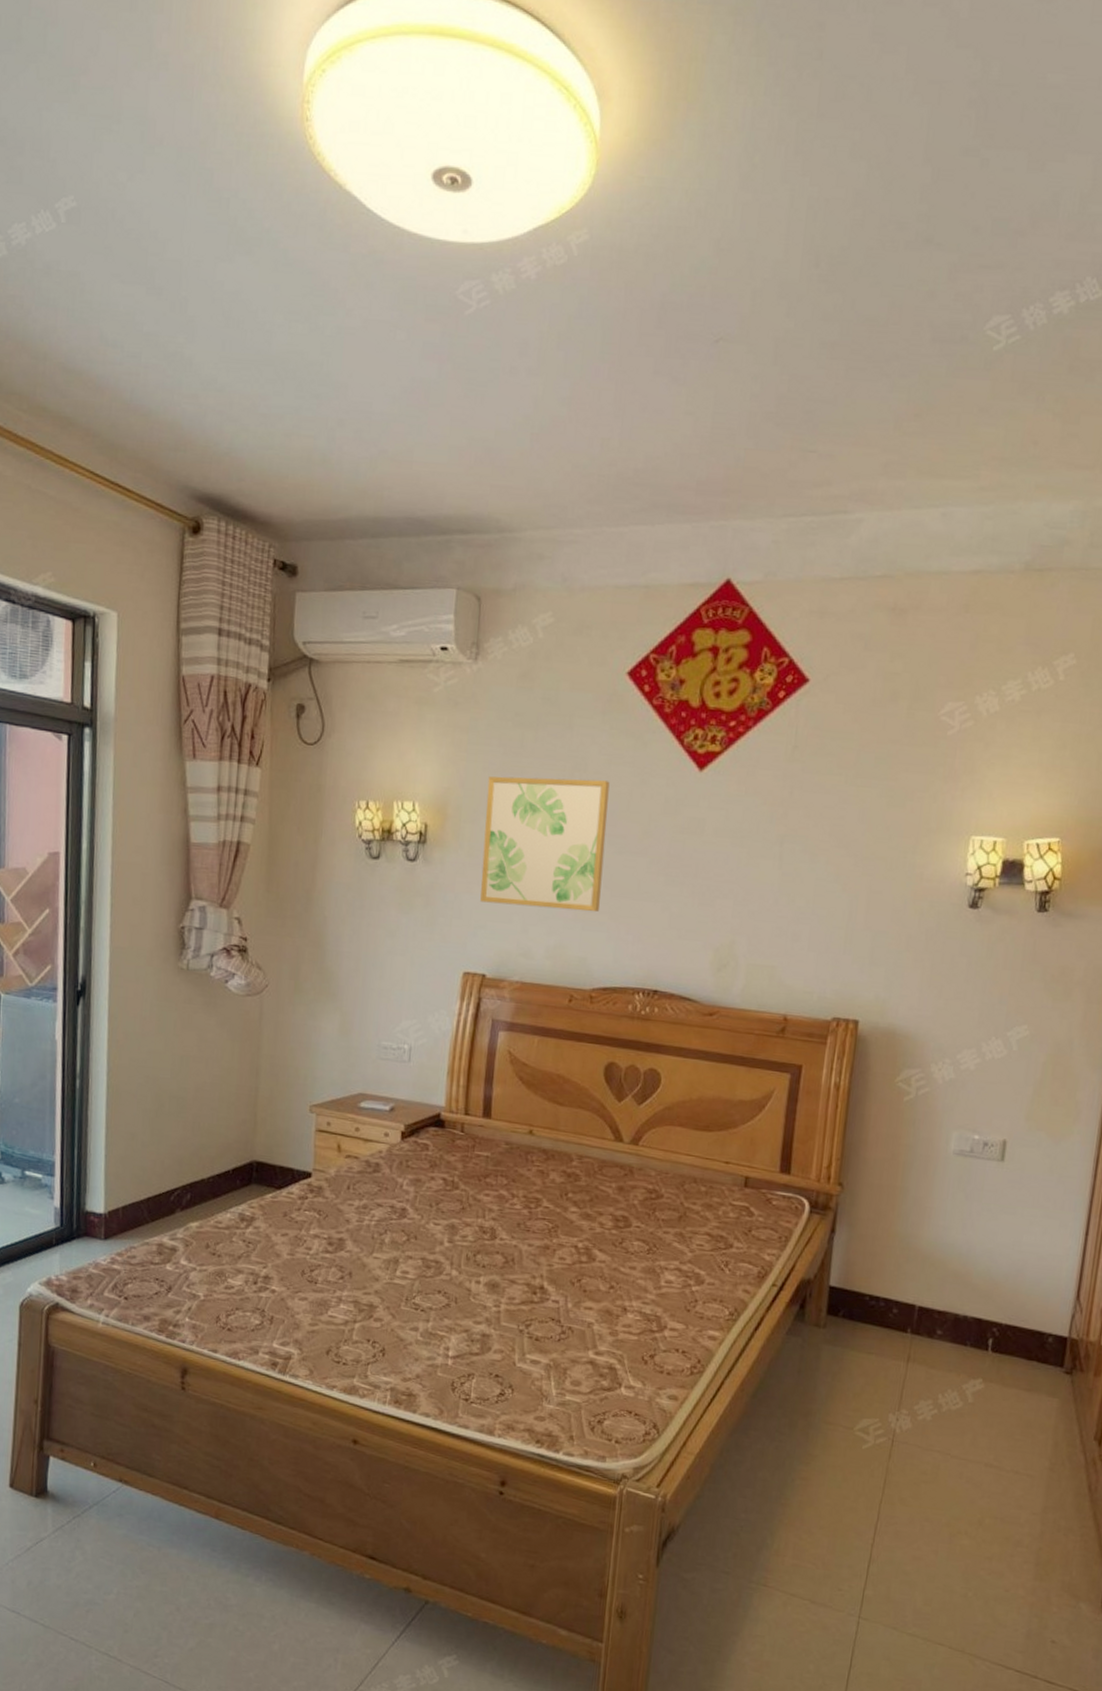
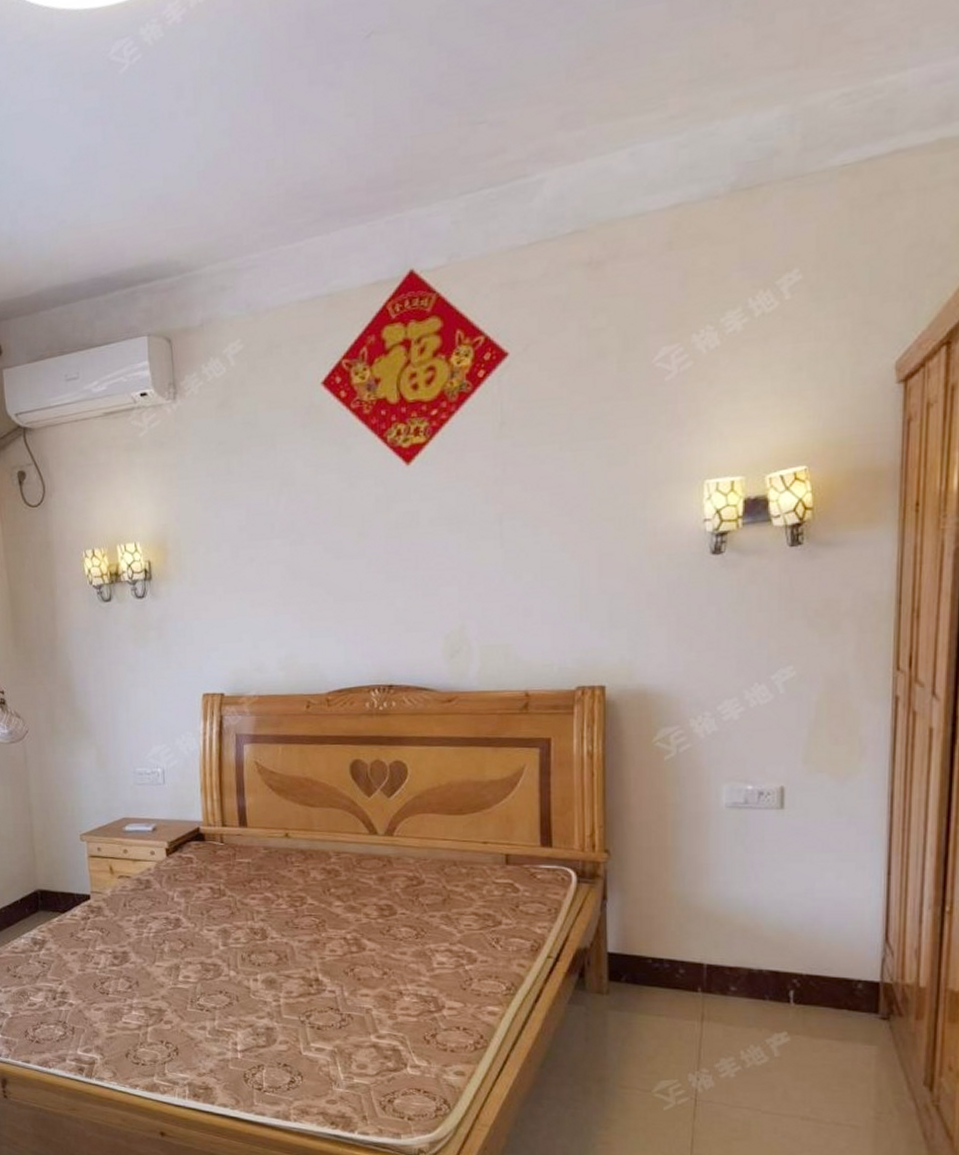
wall art: present [480,776,610,912] -> none [201,491,326,626]

